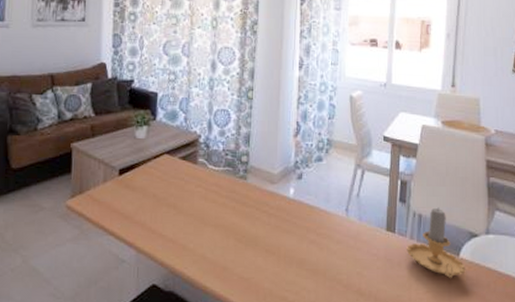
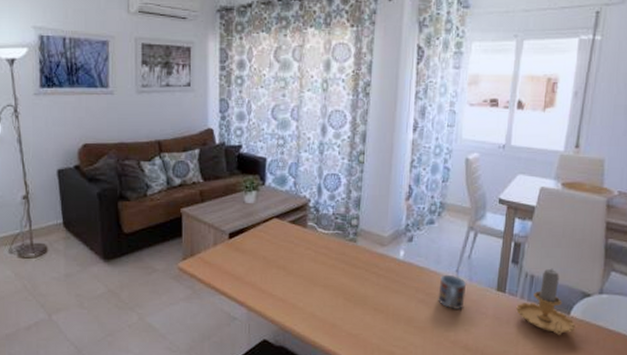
cup: none [329,213,357,251] -> present [438,274,467,309]

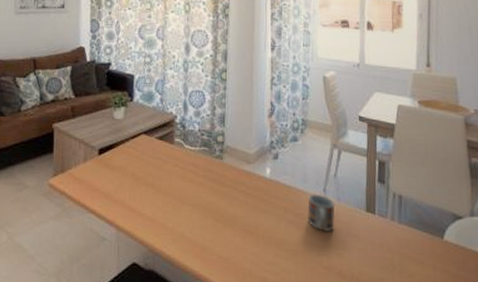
candle: present [516,268,576,335] -> none [388,188,451,261]

